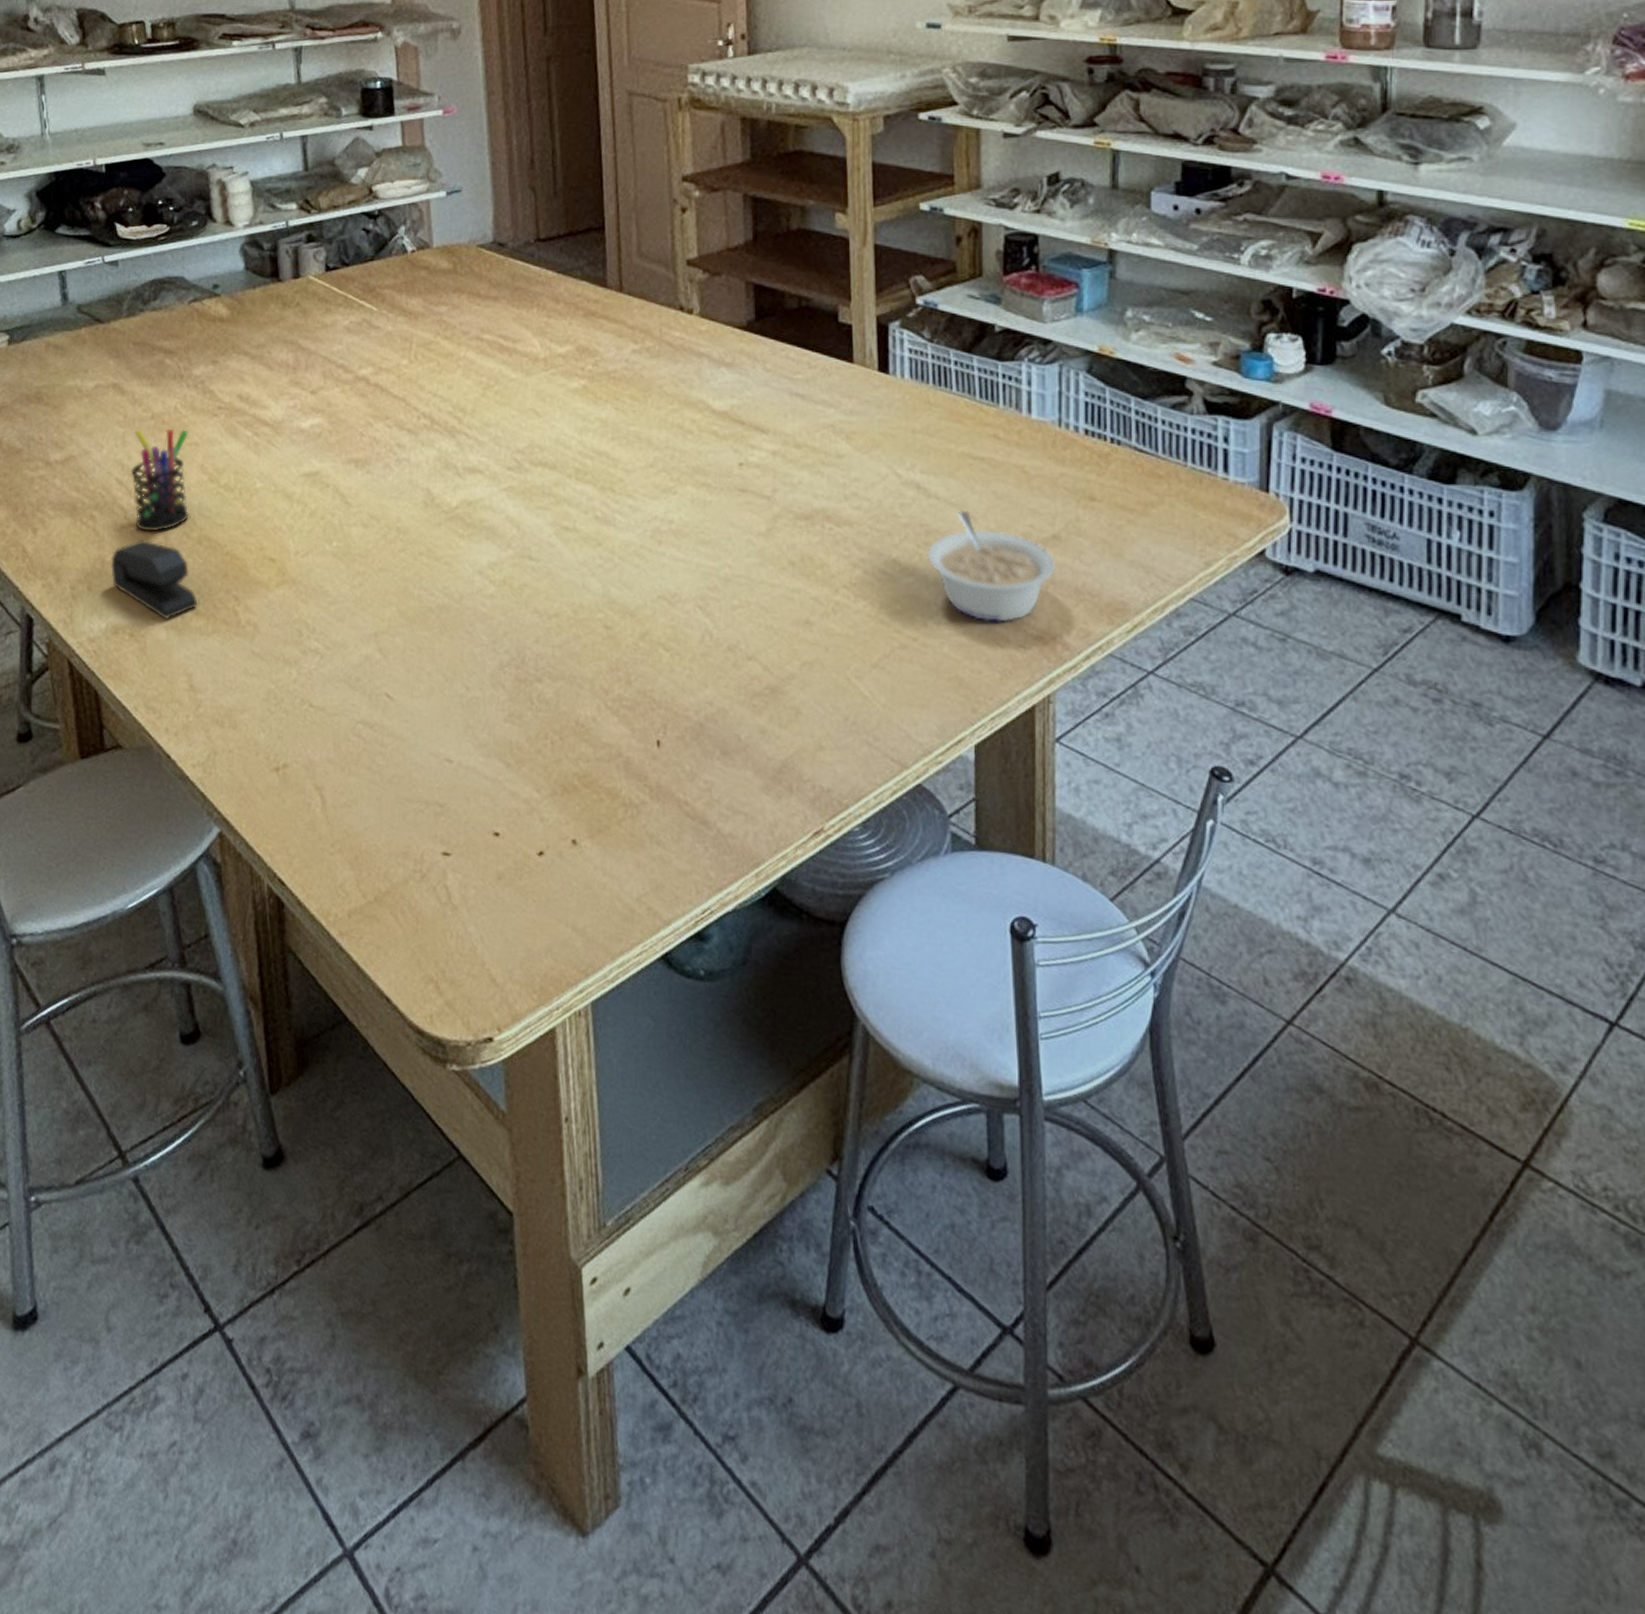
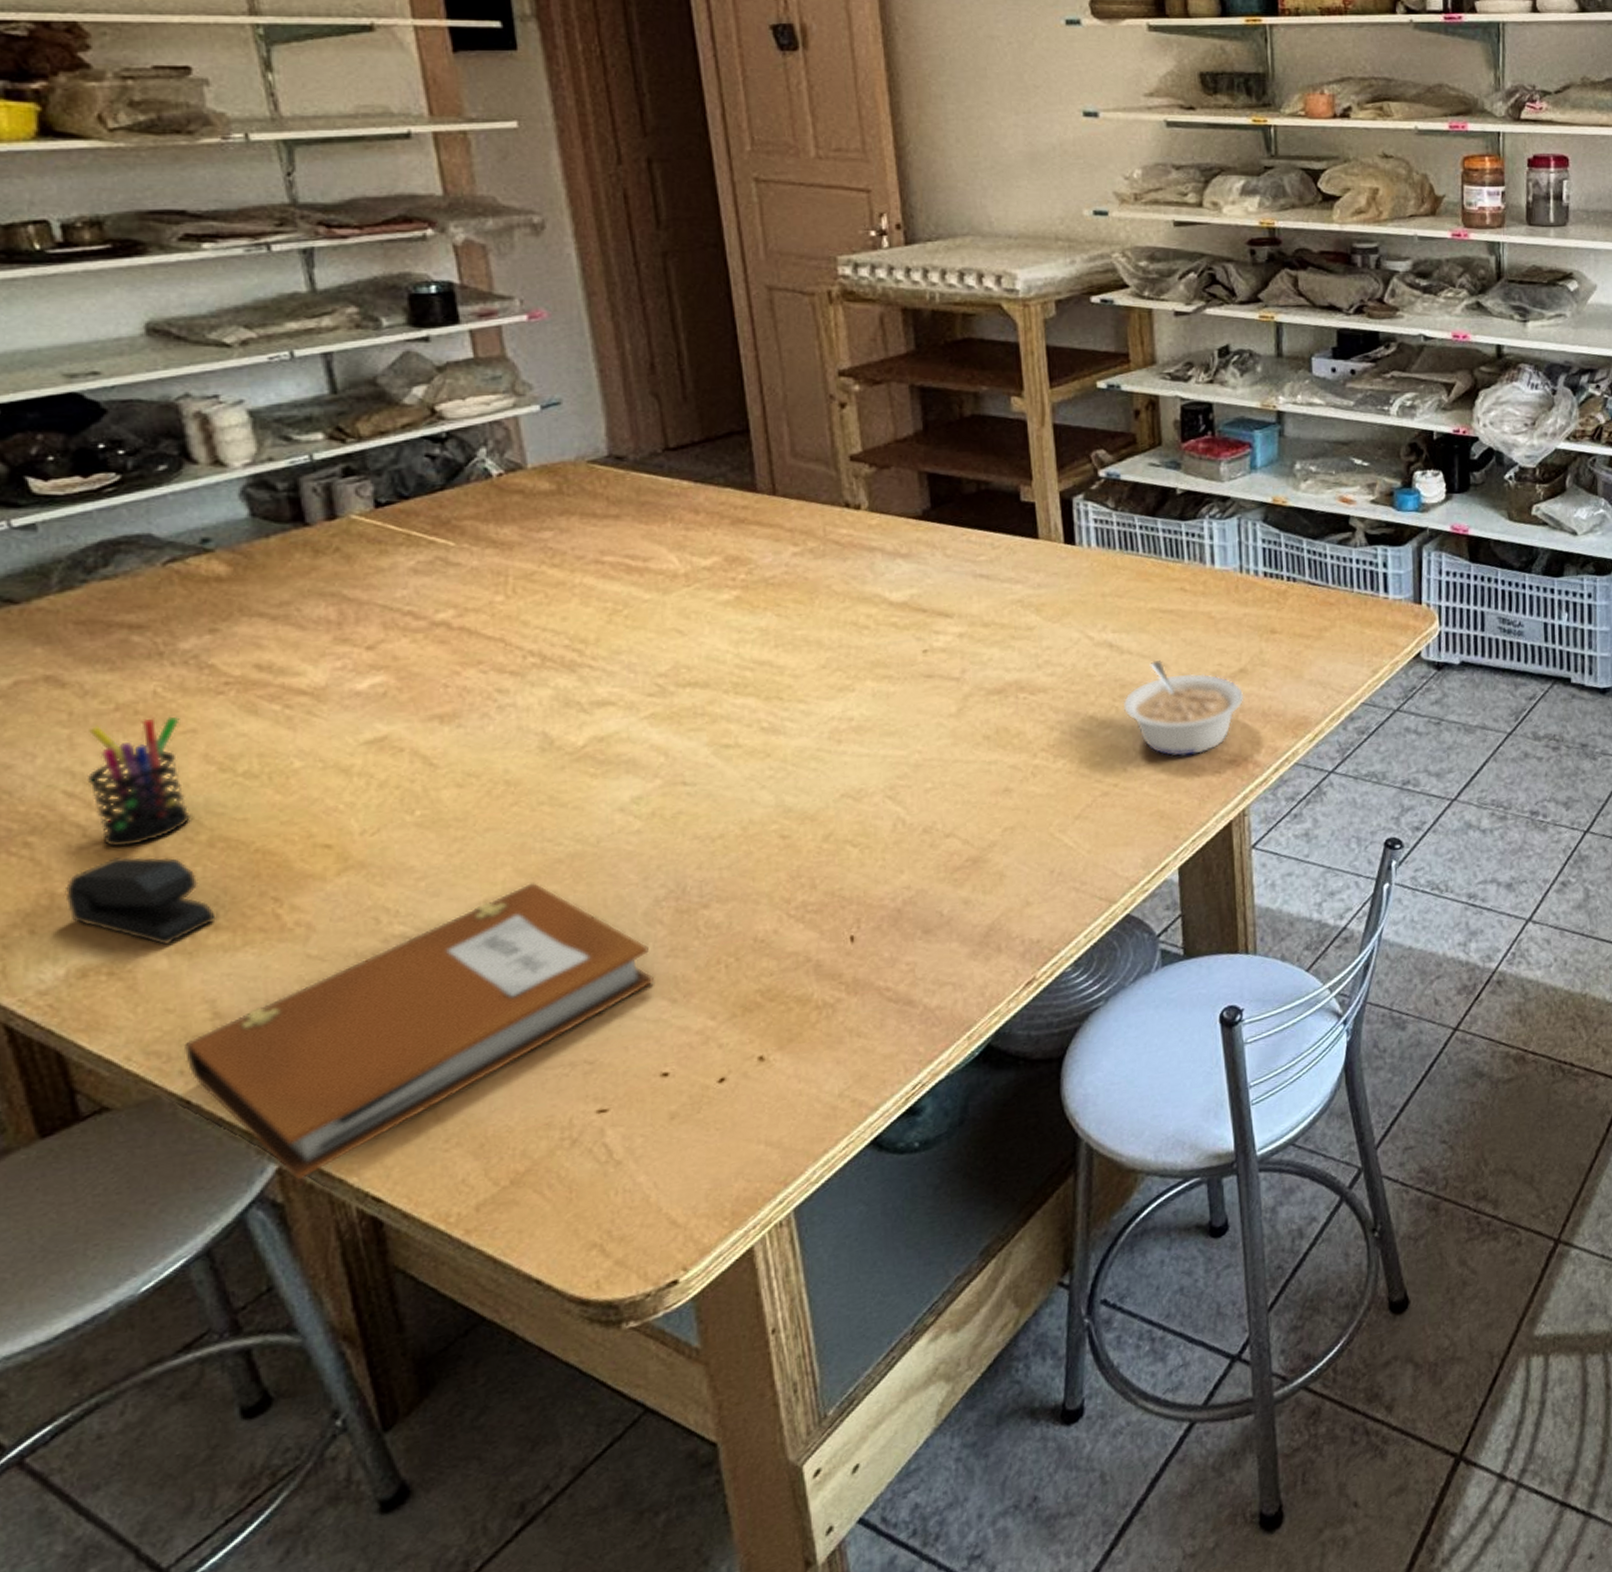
notebook: none [170,624,494,848] -> present [184,881,654,1181]

